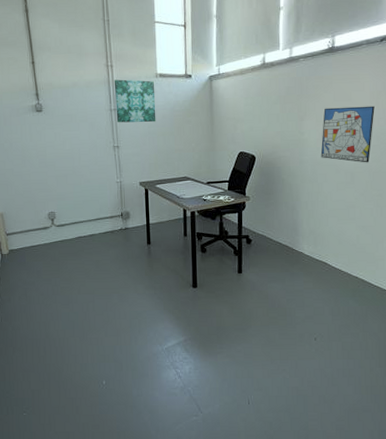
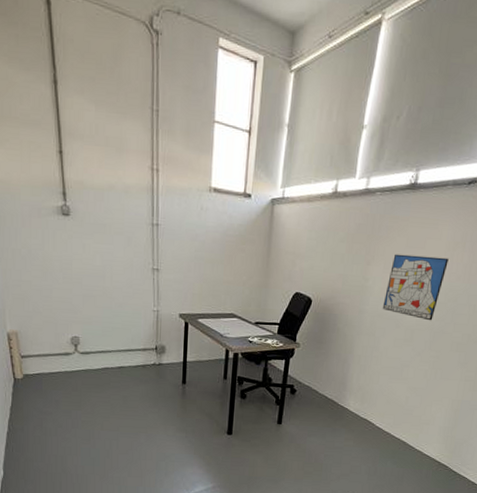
wall art: present [114,79,156,123] -> none [158,188,206,246]

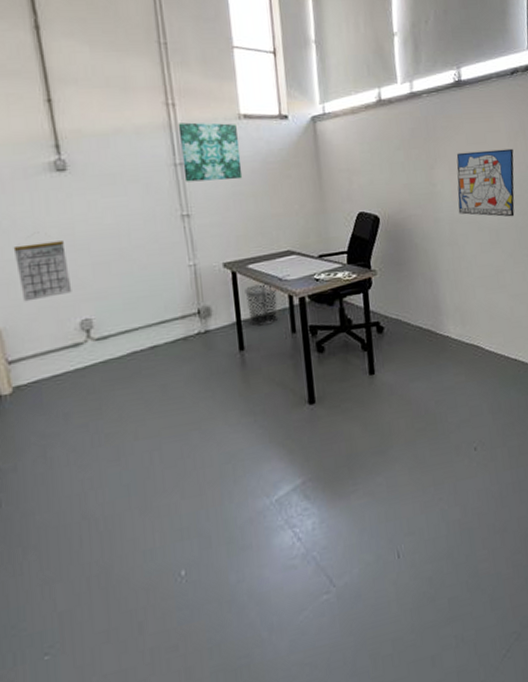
calendar: none [28,262,67,315] -> present [13,232,72,302]
wall art: none [158,188,206,246] -> present [178,122,243,182]
waste bin: none [192,336,218,369] -> present [244,283,278,326]

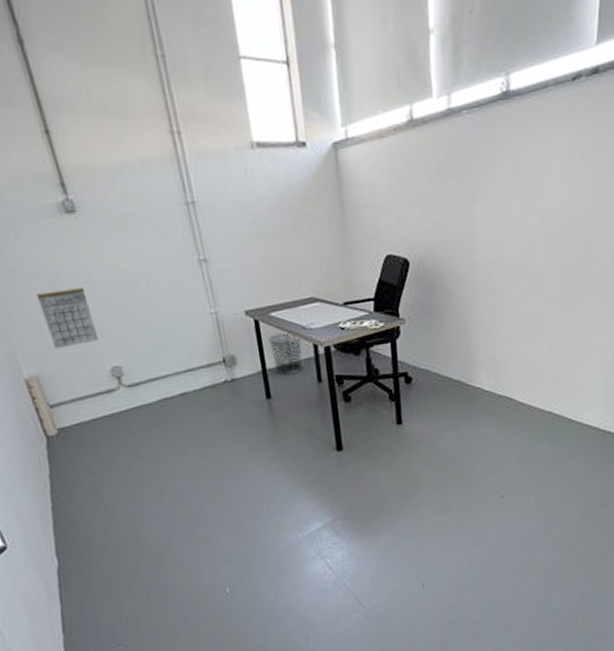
wall art: present [178,122,243,182] -> none [185,153,260,223]
wall art: present [456,148,515,217] -> none [497,176,567,259]

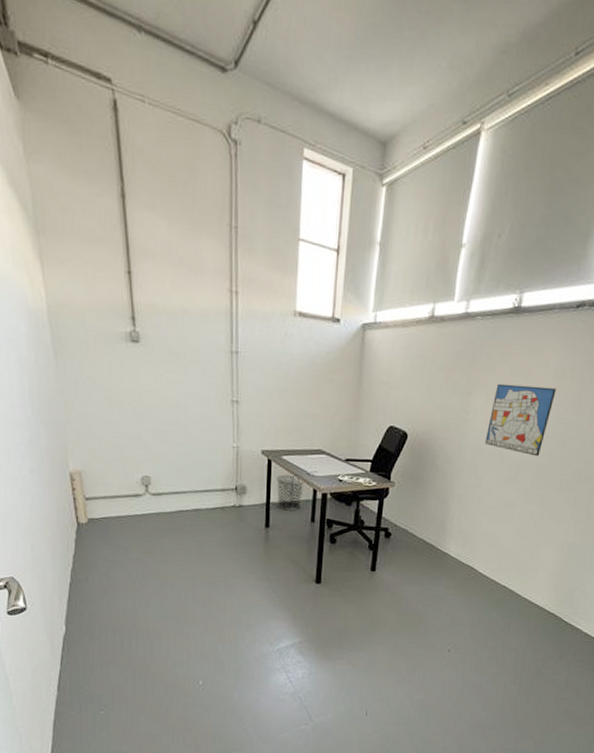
calendar: present [36,278,99,349] -> none [93,394,137,453]
wall art: none [497,176,567,259] -> present [484,383,556,457]

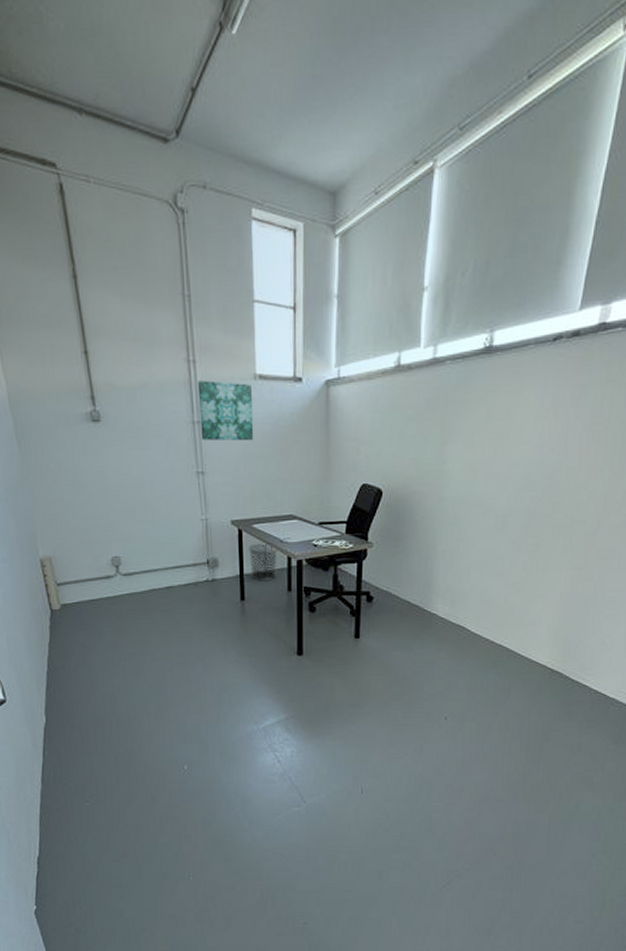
wall art: none [238,312,291,376] -> present [197,380,254,441]
wall art: present [484,383,556,457] -> none [465,428,539,503]

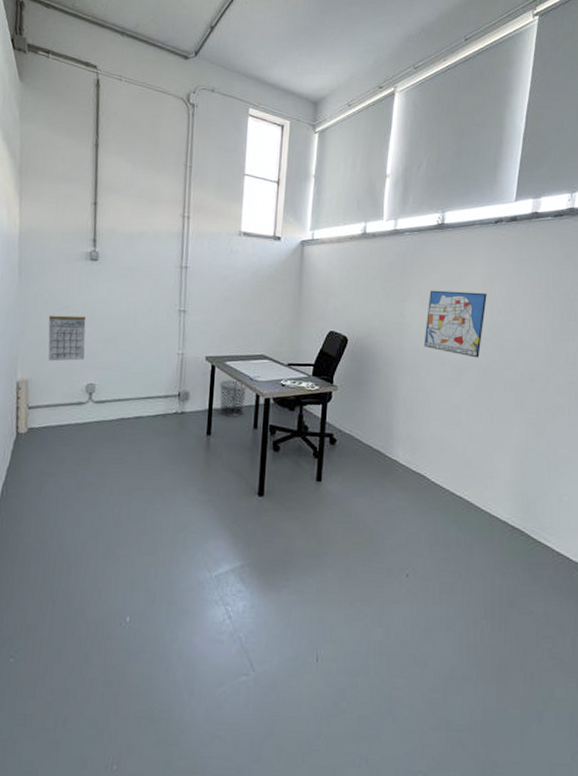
calendar: none [59,476,105,536] -> present [48,306,86,362]
wall art: present [197,380,254,441] -> none [186,233,236,287]
wall art: none [465,428,539,503] -> present [424,290,487,358]

